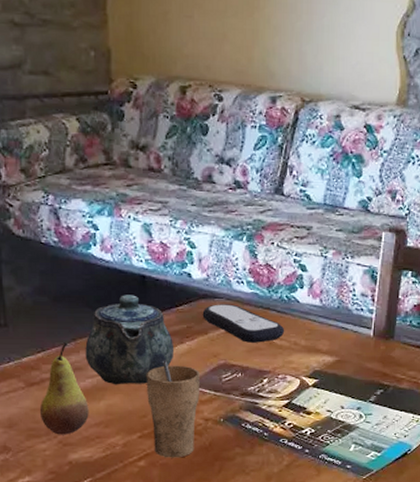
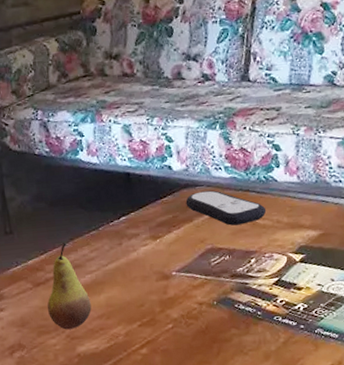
teapot: present [85,295,175,385] -> none [82,192,164,279]
cup: present [146,360,201,458] -> none [139,250,192,344]

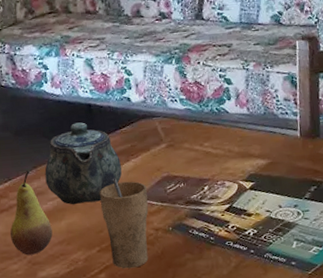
teapot: none [82,192,164,279] -> present [44,122,122,205]
cup: none [139,250,192,344] -> present [99,178,149,269]
remote control: present [185,190,267,226] -> none [143,121,219,155]

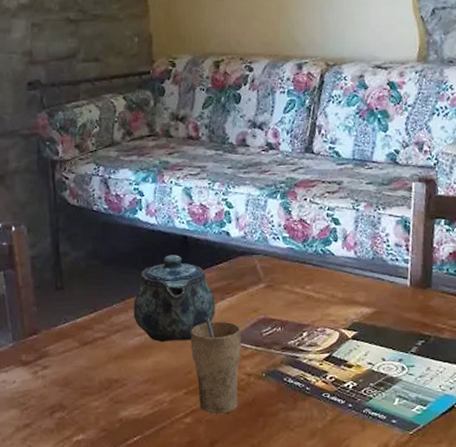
fruit: present [10,171,53,255] -> none [93,302,138,393]

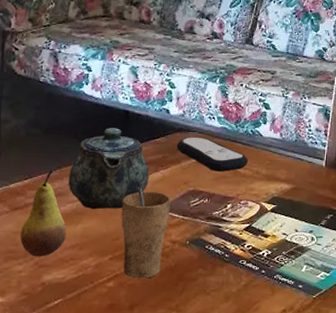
fruit: none [93,302,138,393] -> present [20,170,67,257]
remote control: none [241,260,322,297] -> present [176,137,249,172]

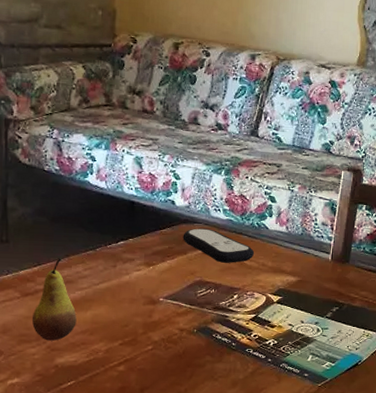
teapot: present [68,128,150,210] -> none [76,218,157,297]
cup: present [121,187,172,279] -> none [129,276,179,364]

